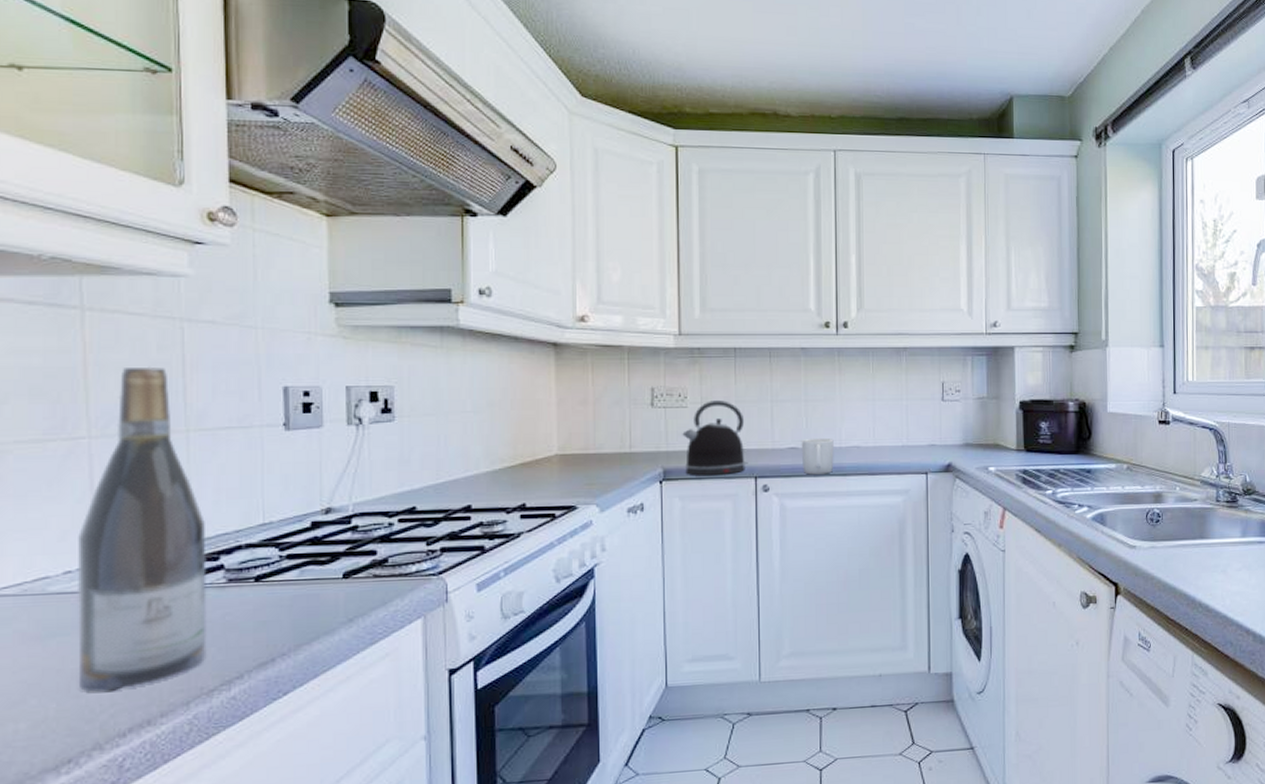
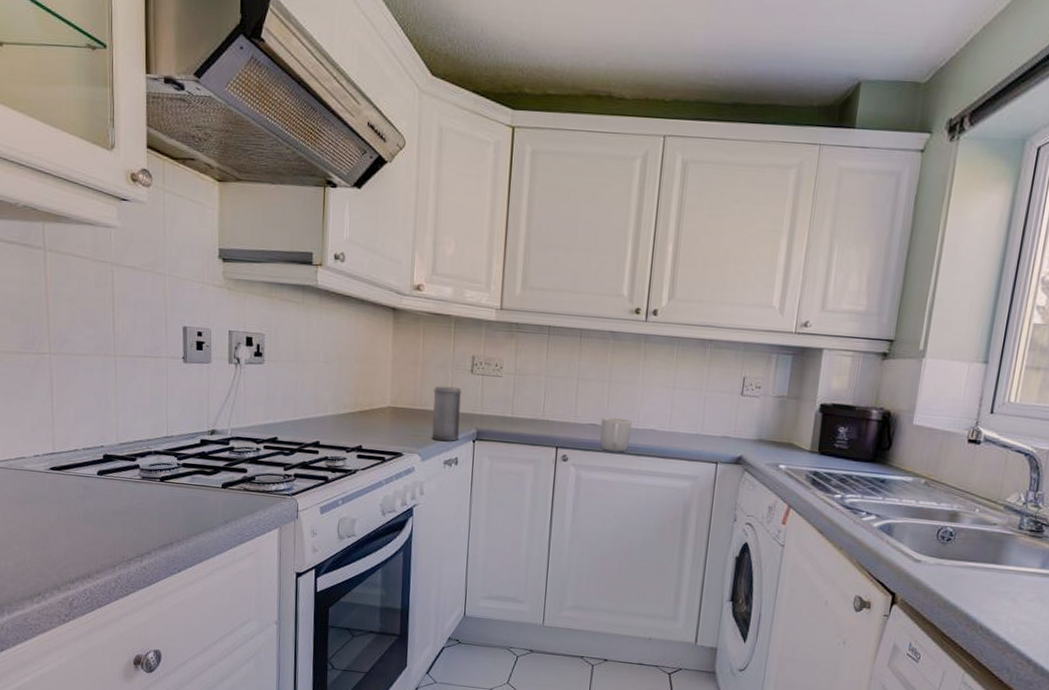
wine bottle: present [76,366,208,692] -> none [42,300,128,548]
canister: none [609,424,643,487] -> present [432,386,461,442]
kettle: present [682,400,748,475] -> none [496,373,552,442]

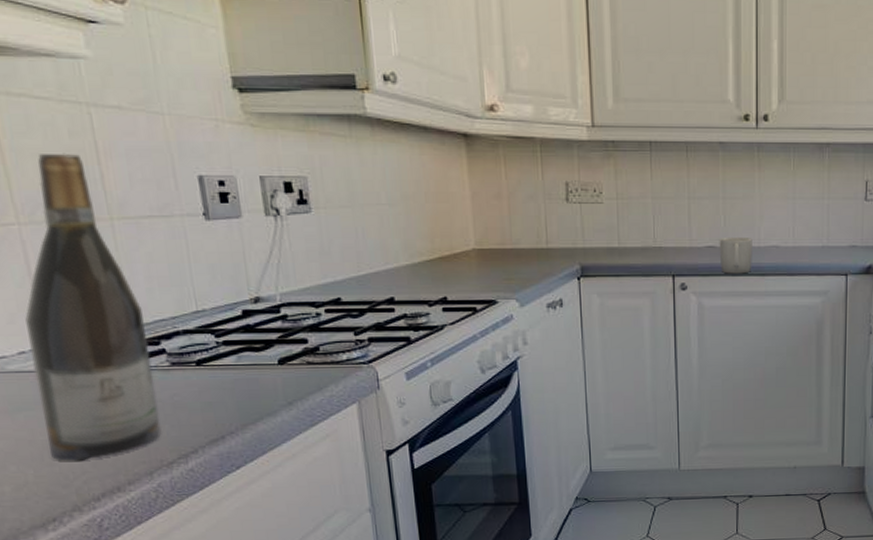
wine bottle: none [42,300,128,548] -> present [25,153,163,461]
canister: present [432,386,461,442] -> none [525,220,561,283]

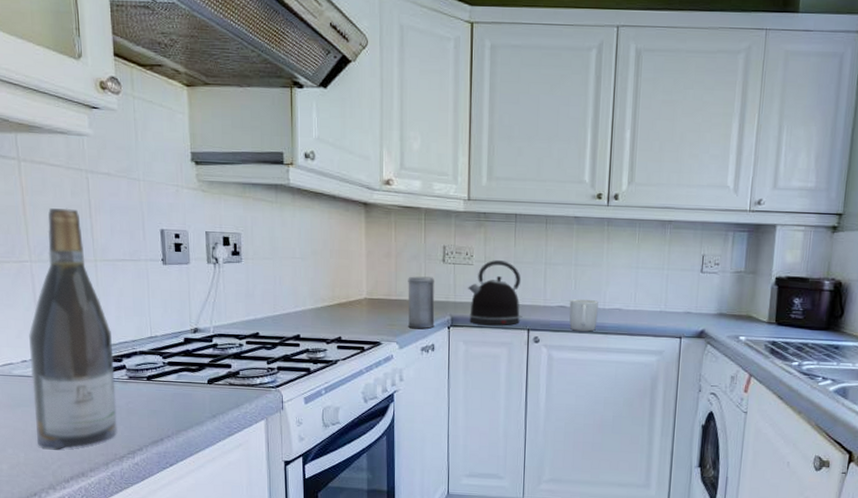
canister: none [525,220,561,283] -> present [408,276,435,329]
kettle: none [598,197,666,272] -> present [468,260,522,325]

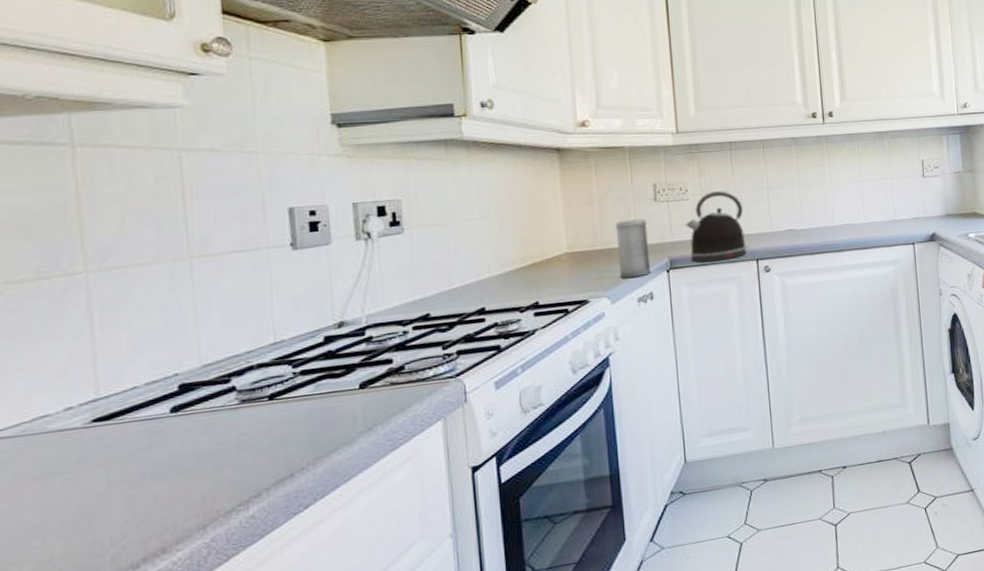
wine bottle: present [29,208,119,449] -> none [79,197,224,527]
mug: present [569,298,598,332] -> none [797,218,829,253]

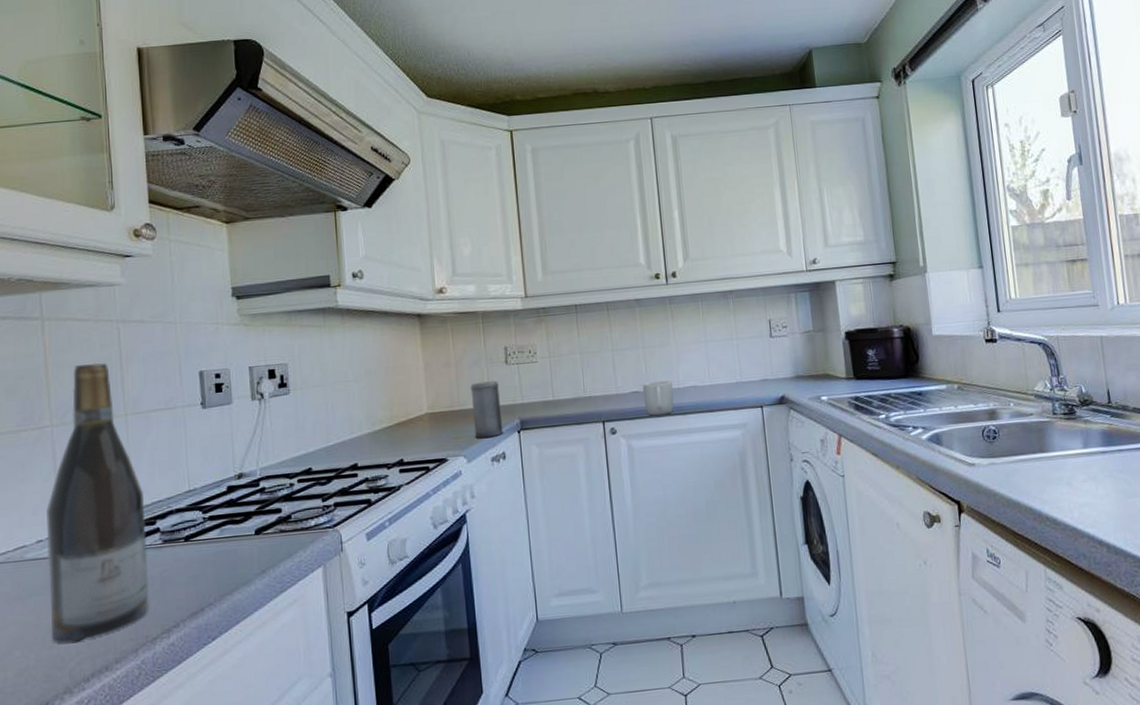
wine bottle: none [79,197,224,527] -> present [46,362,151,644]
kettle: present [685,191,749,262] -> none [535,353,596,424]
mug: none [797,218,829,253] -> present [642,380,675,416]

